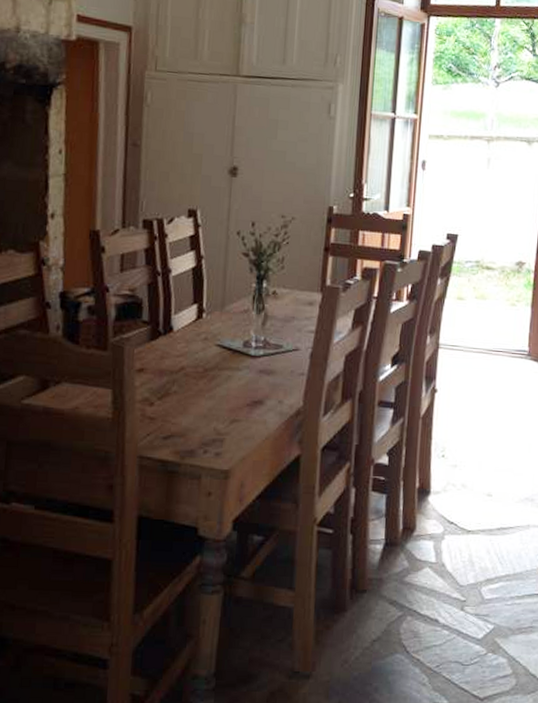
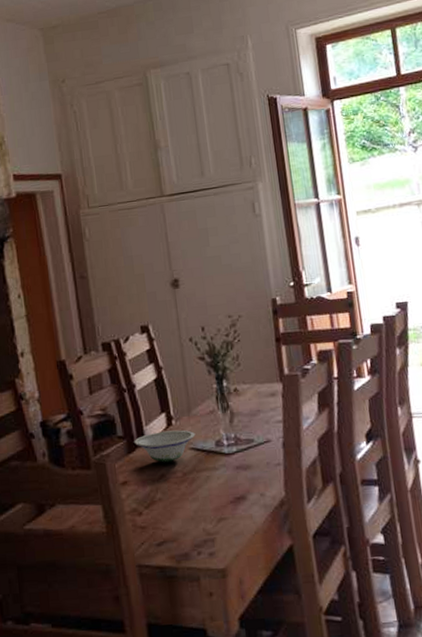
bowl: none [159,322,225,356] -> present [134,430,196,463]

